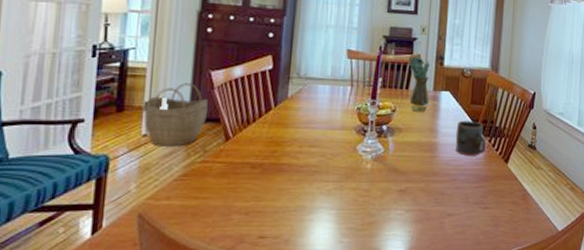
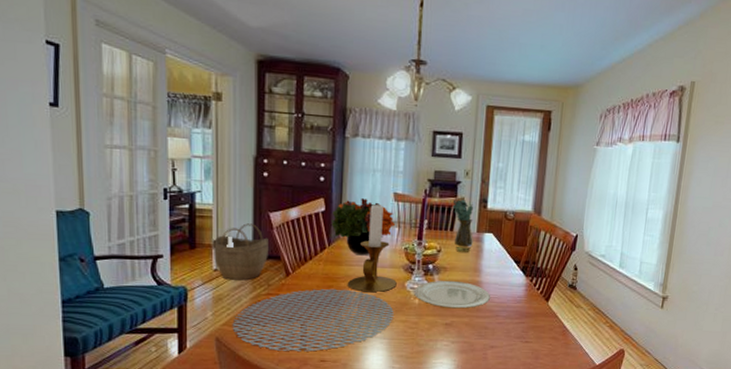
place mat: none [158,154,344,228] -> present [232,288,394,353]
flower arrangement: none [279,54,349,117] -> present [332,197,396,256]
candlestick: none [293,62,348,156] -> present [347,204,397,292]
plate: none [366,142,447,173] -> present [414,280,490,309]
mug: present [455,120,486,156] -> none [497,261,528,294]

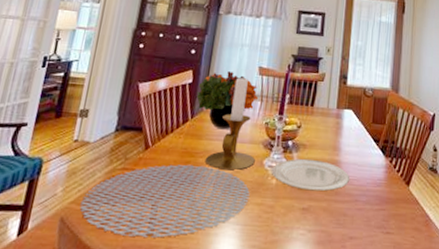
woven basket: present [214,223,268,281] -> none [76,93,134,153]
vase: present [452,197,473,254] -> none [313,72,334,130]

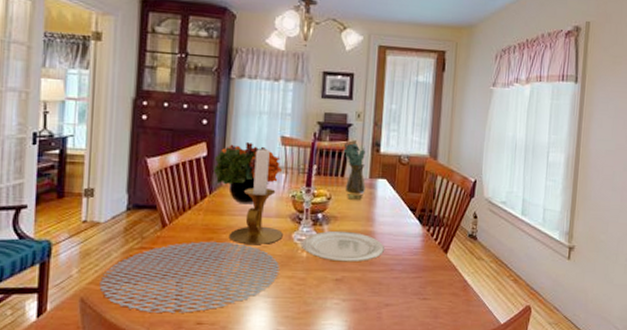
vase: none [313,72,334,130] -> present [343,140,366,201]

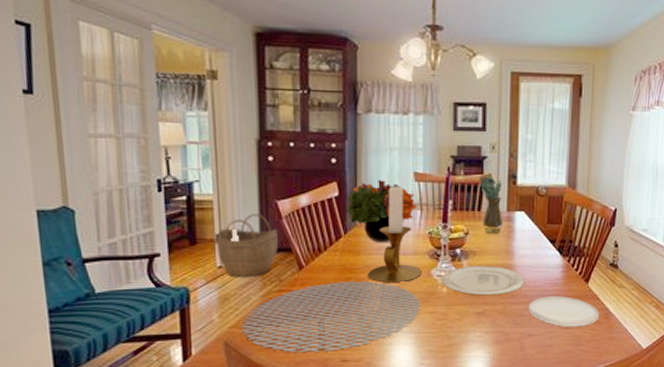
woven basket: none [83,170,144,233] -> present [217,214,278,277]
plate: none [386,265,458,300] -> present [528,296,600,328]

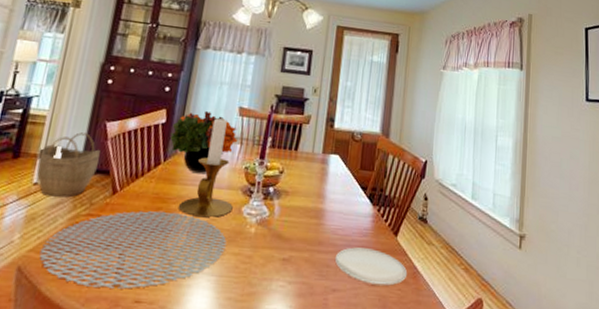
plate: present [442,265,525,296] -> none [251,206,334,242]
vase: present [479,173,503,235] -> none [297,114,320,176]

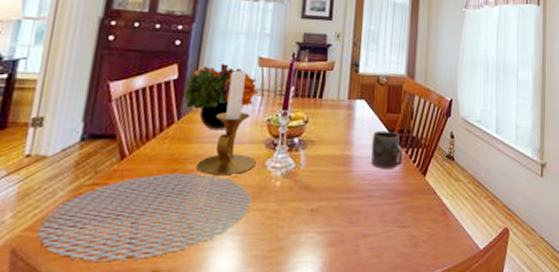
woven basket: present [36,132,100,198] -> none [28,95,104,168]
plate: present [334,247,408,286] -> none [364,191,437,227]
mug: none [342,186,375,226] -> present [370,130,403,169]

